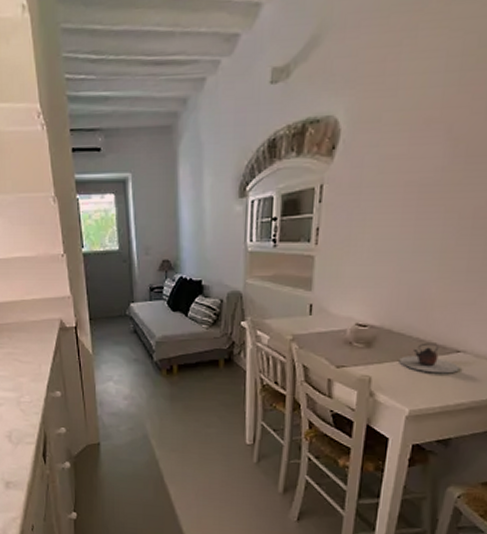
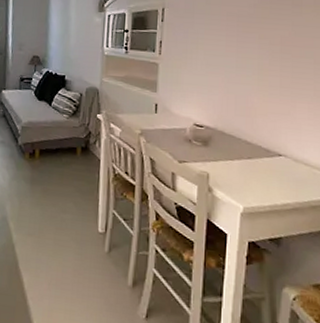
teapot: present [399,342,460,374] -> none [232,145,283,175]

